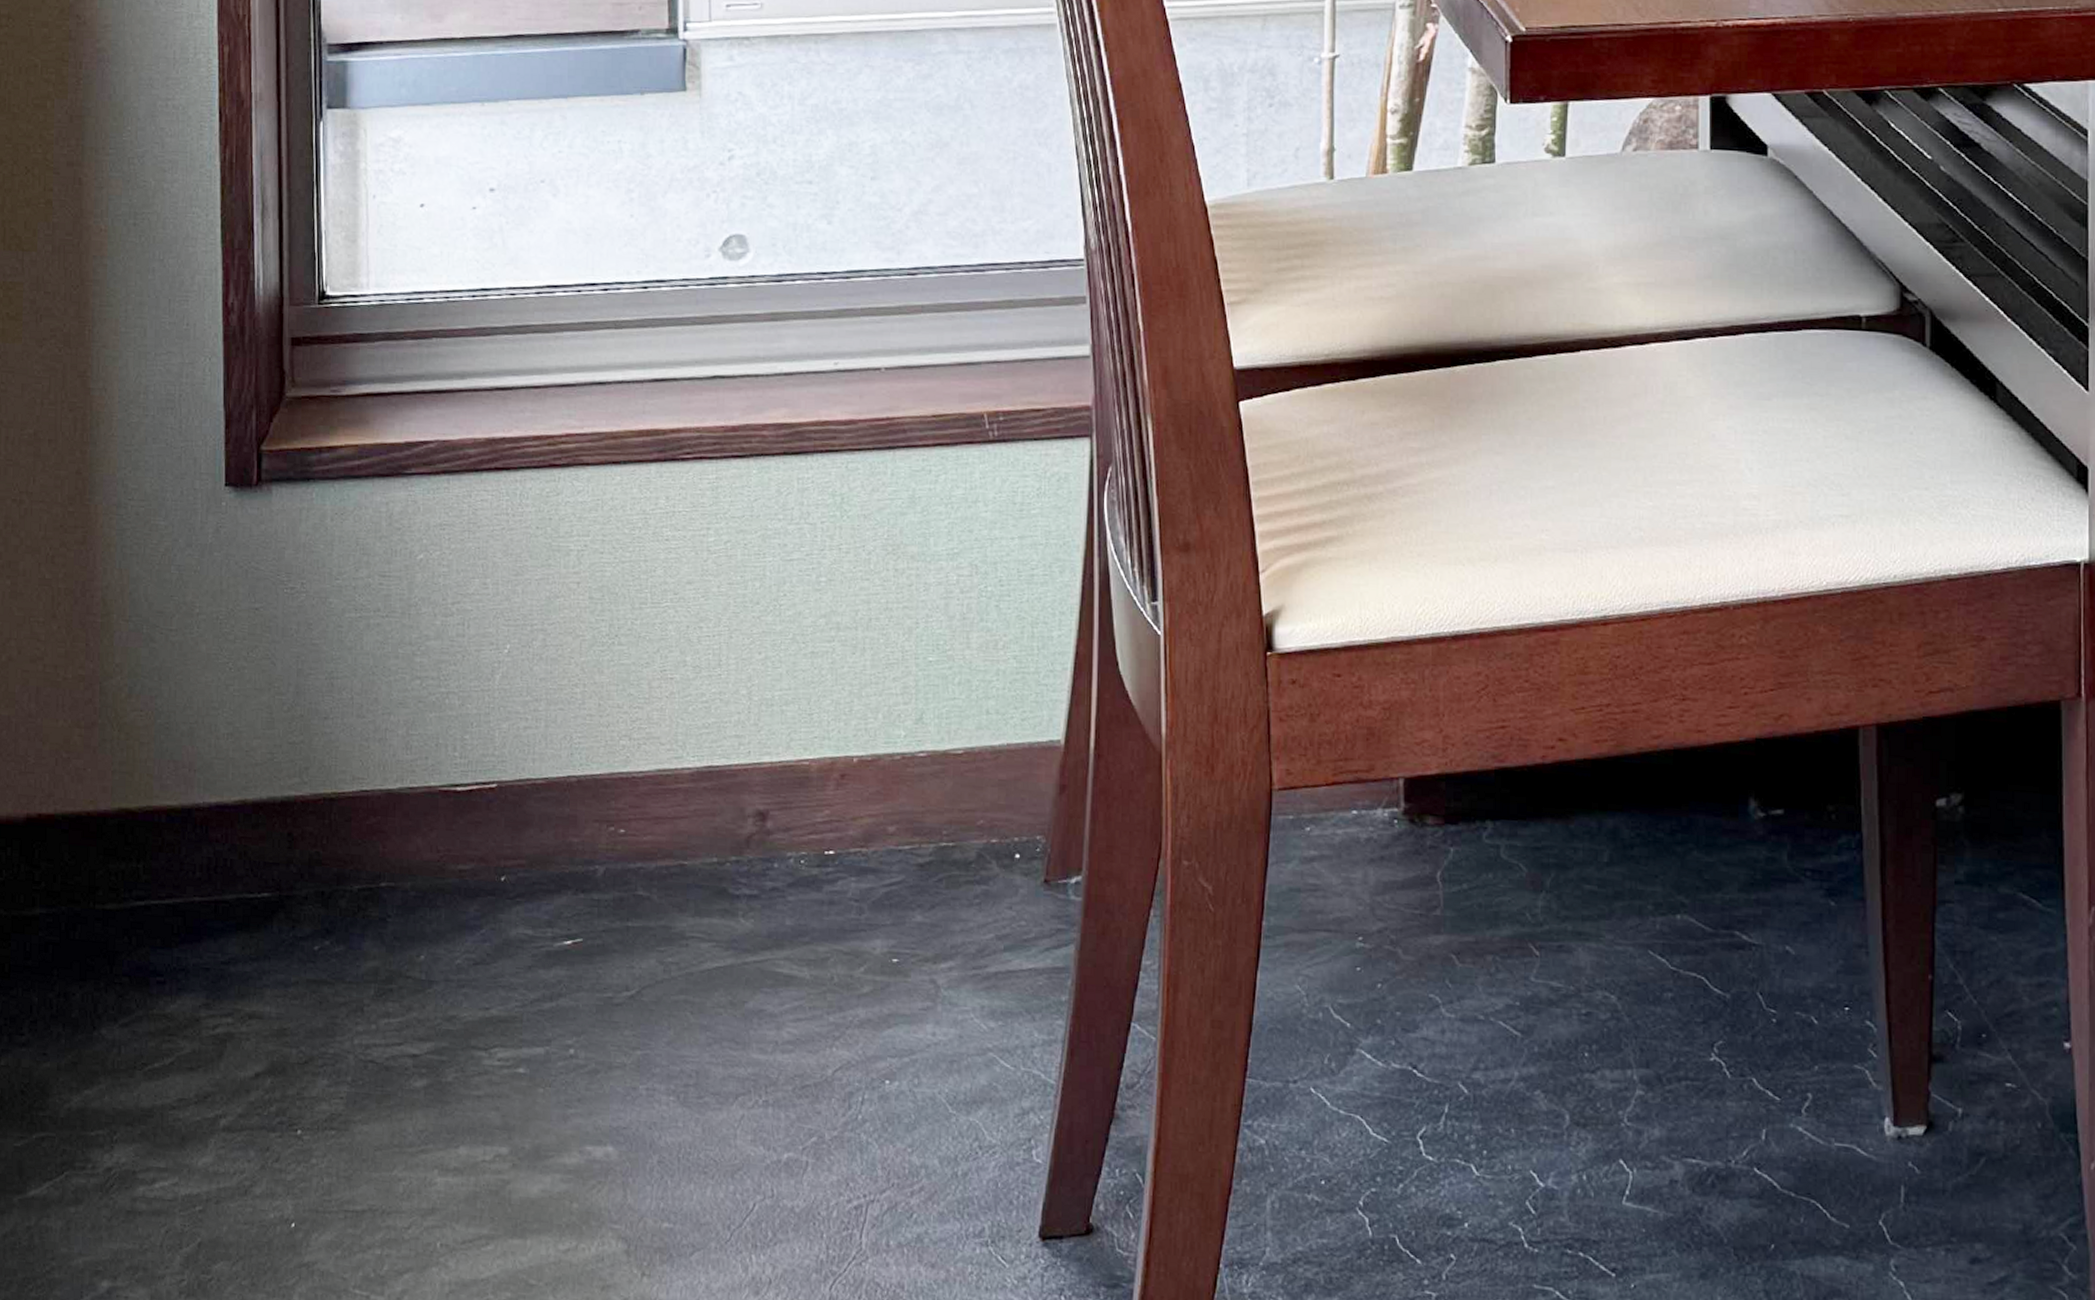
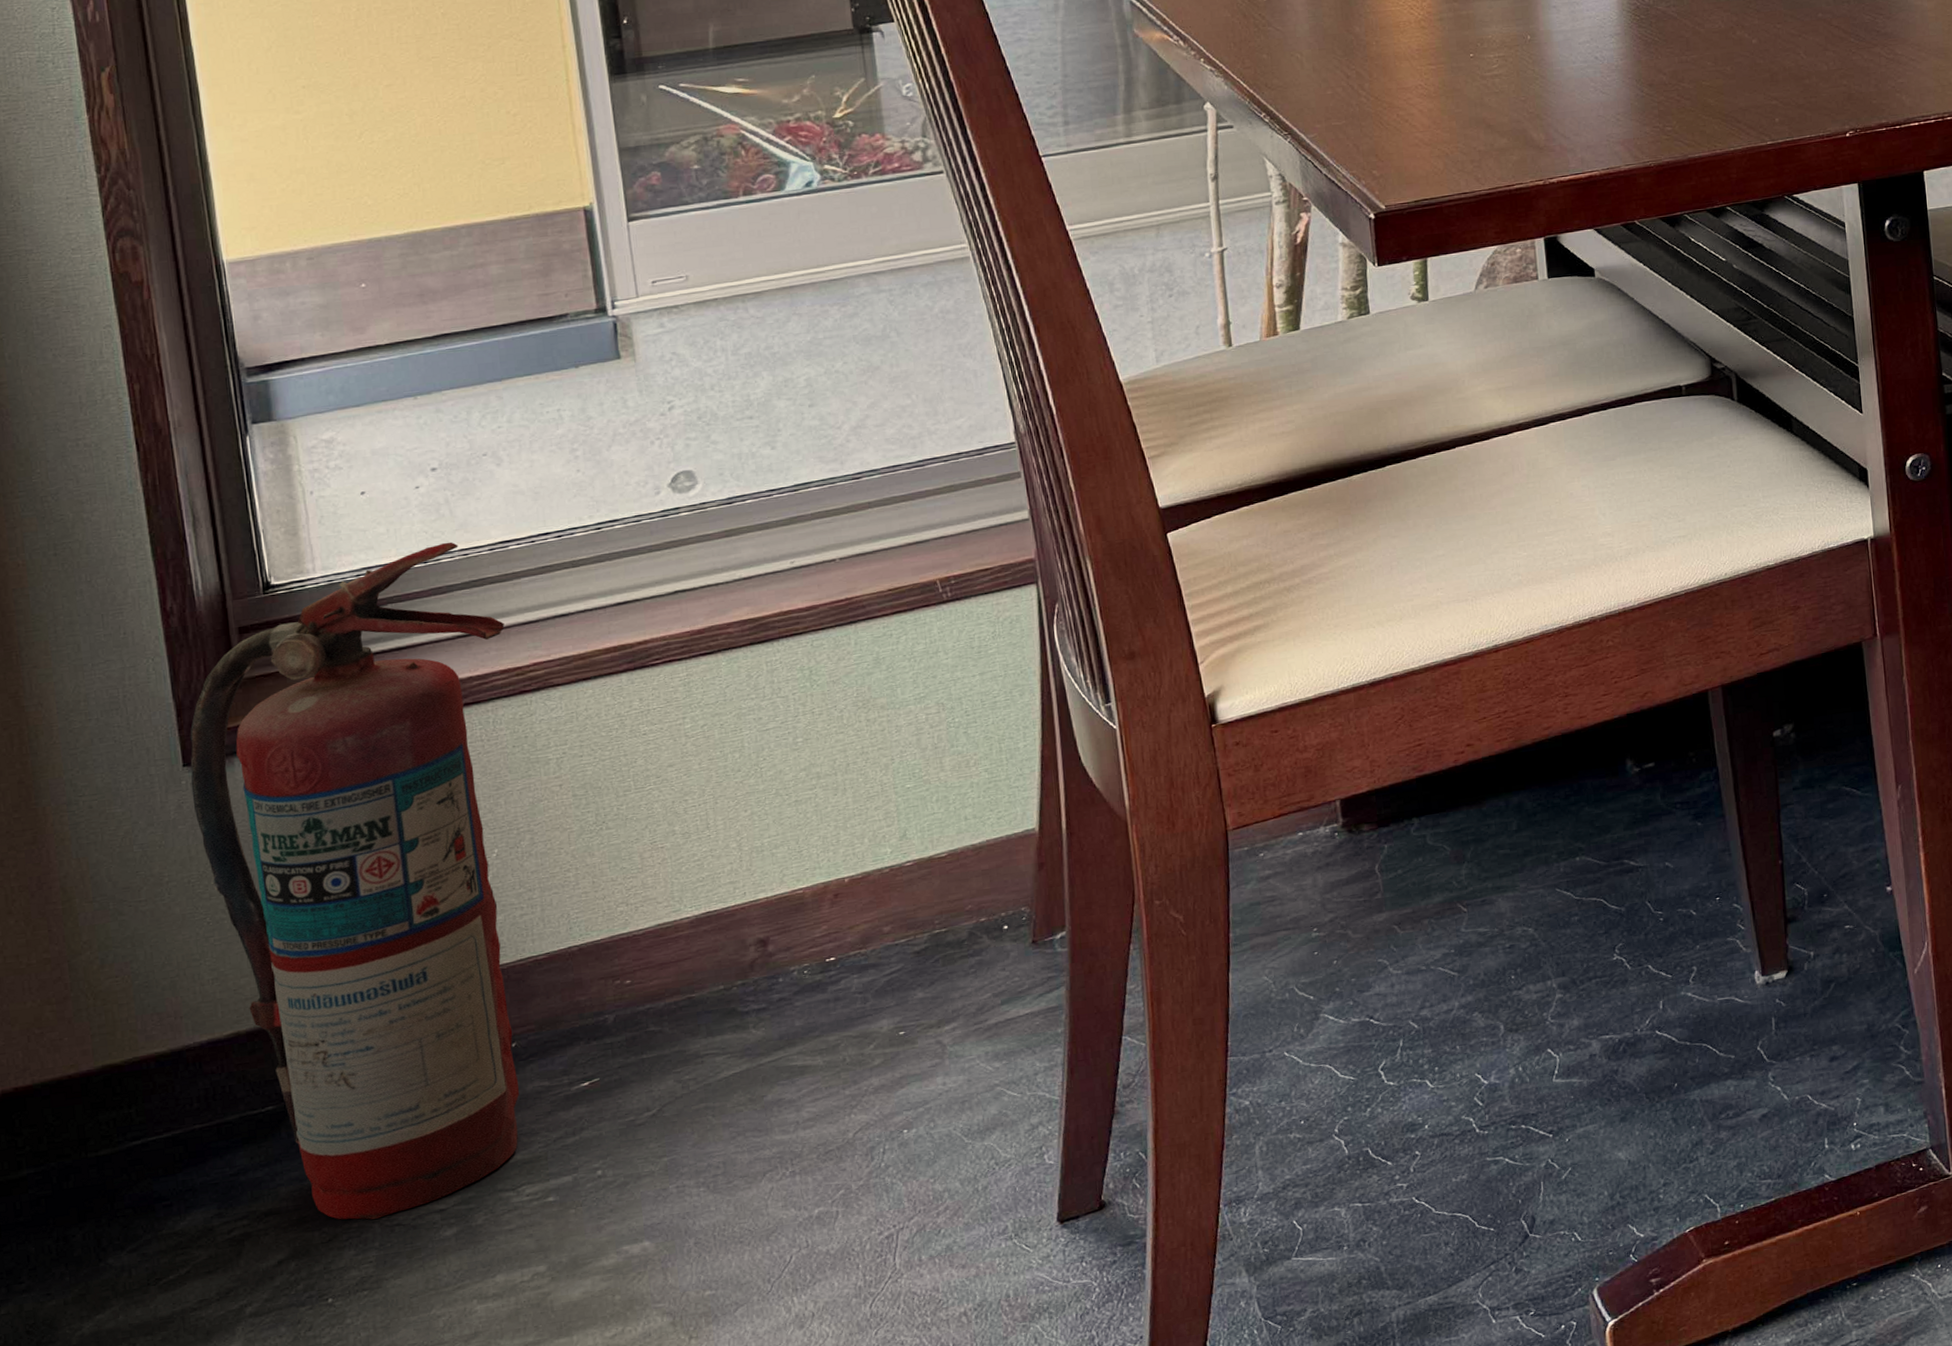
fire extinguisher: none [230,276,542,1049] -> present [190,542,519,1220]

